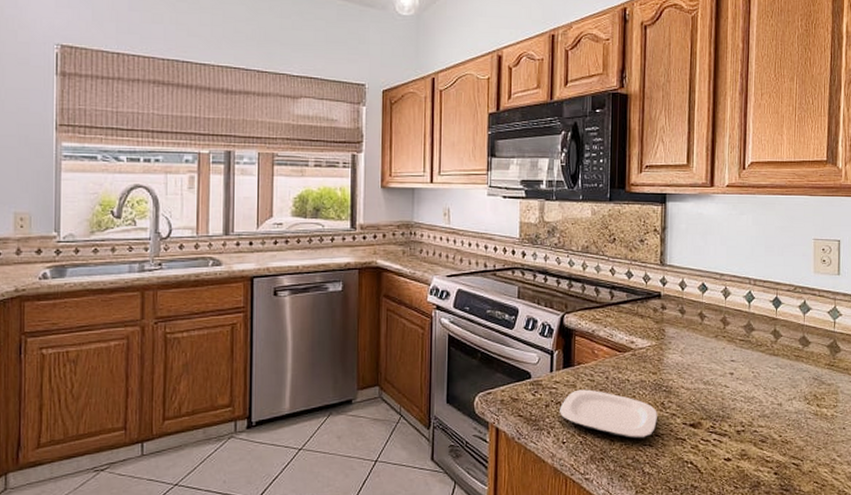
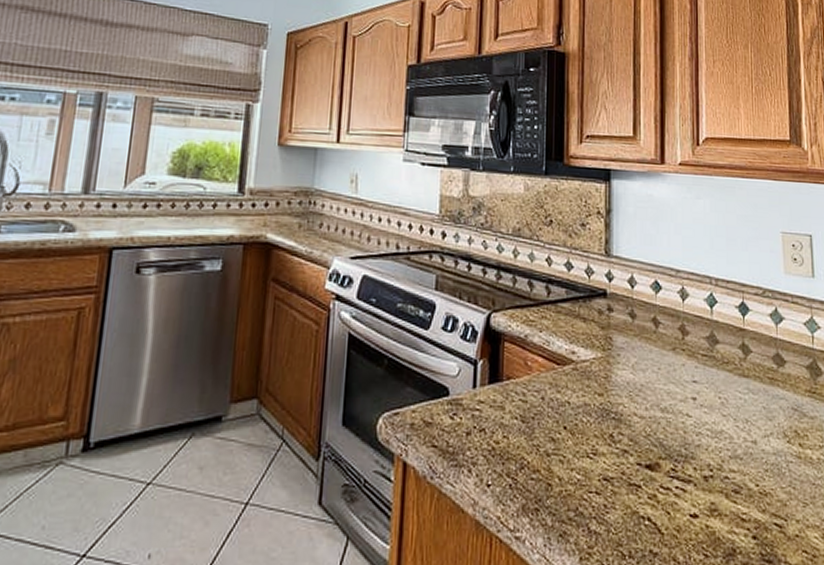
plate: present [560,389,657,439] -> none [484,413,605,483]

